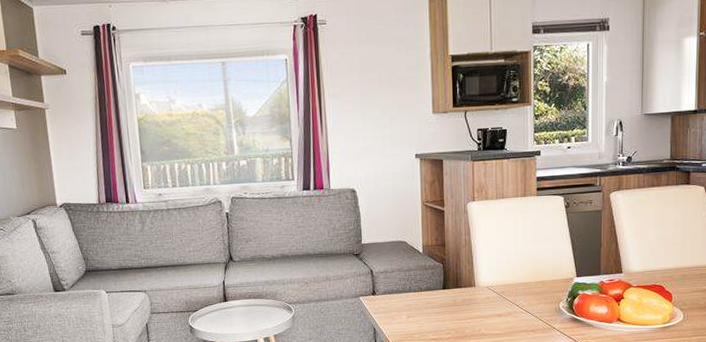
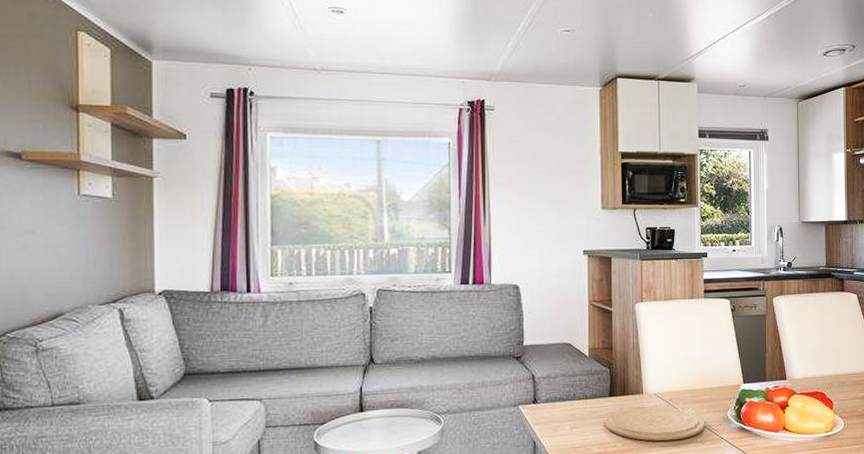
plate: none [438,298,537,330] -> present [604,406,705,441]

